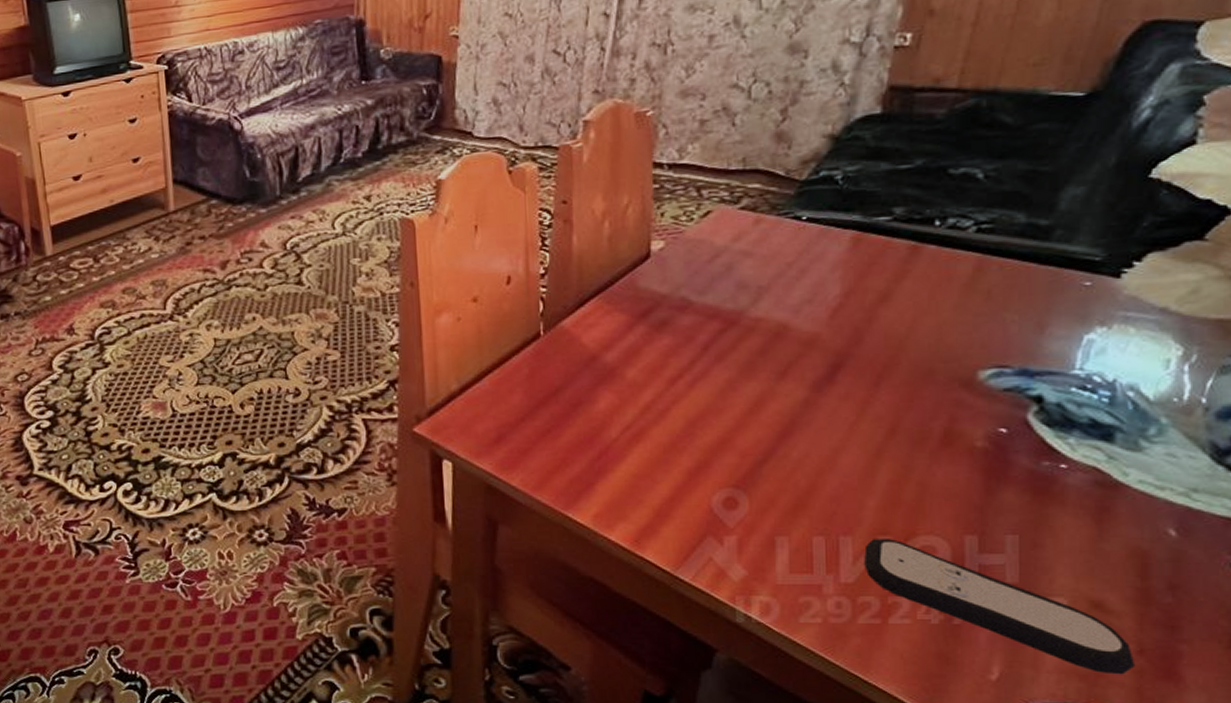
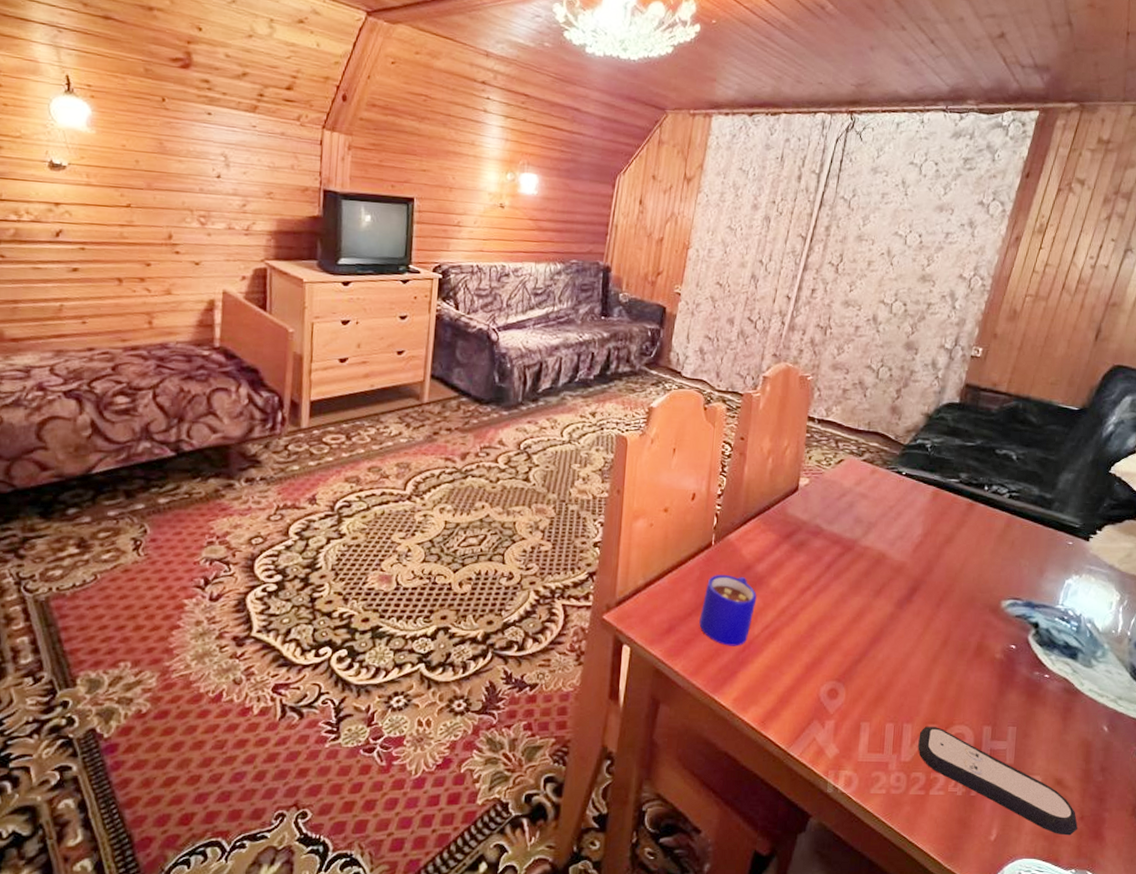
mug: none [536,368,610,454] -> present [699,574,757,647]

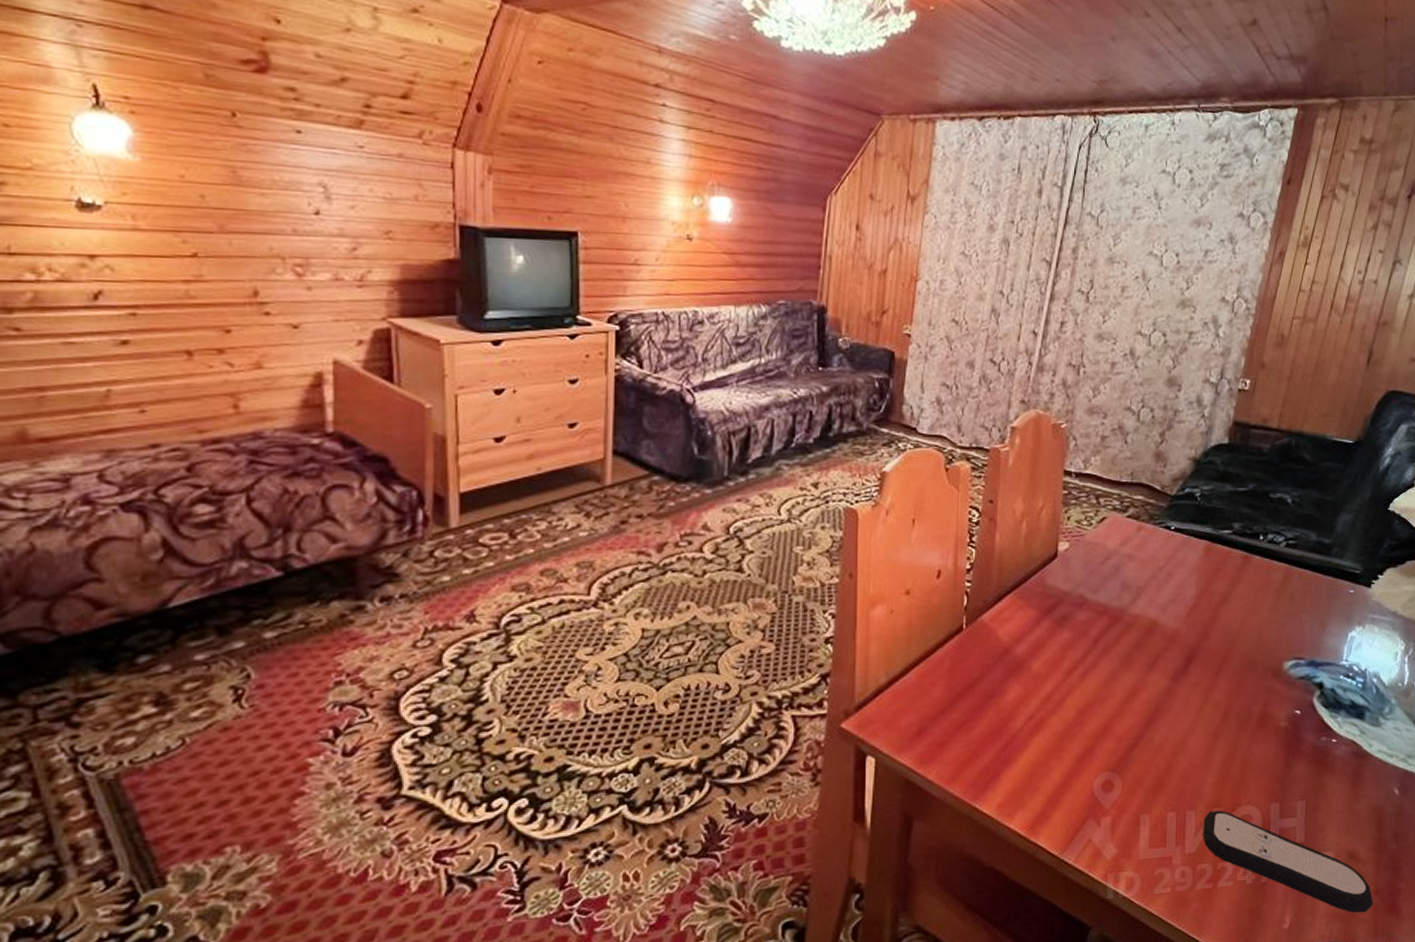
mug: present [699,574,757,647] -> none [953,661,1018,745]

